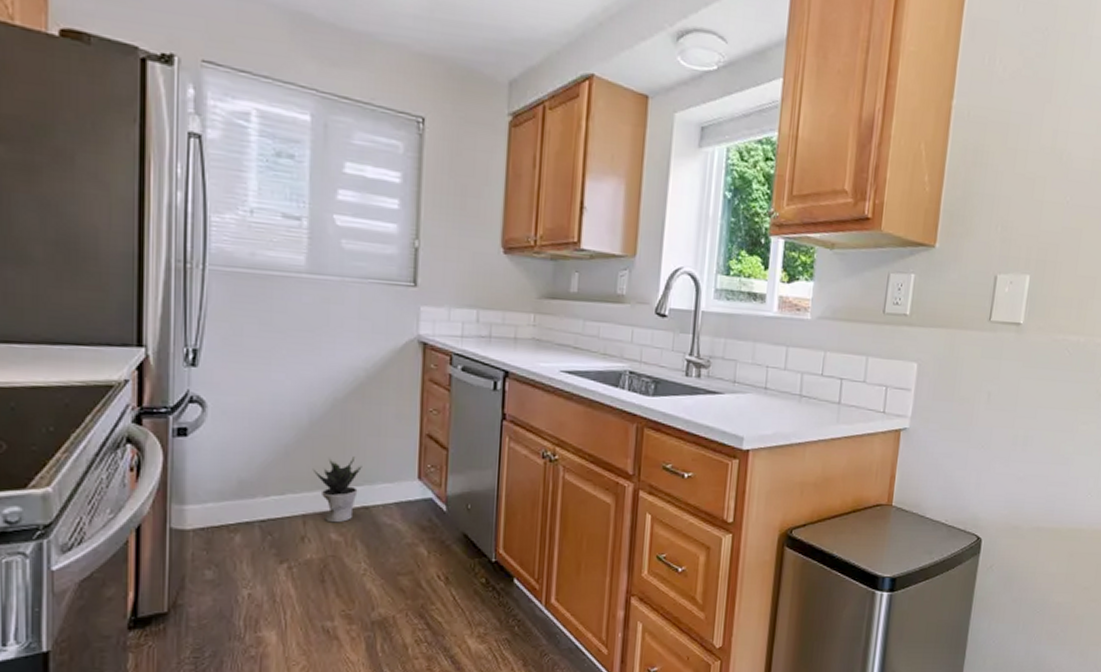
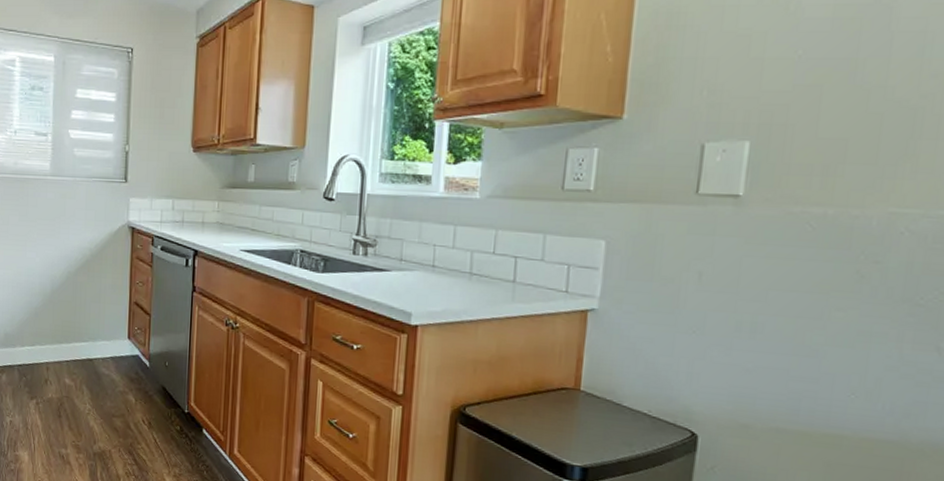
potted plant: present [312,456,362,523] -> none [53,318,88,371]

